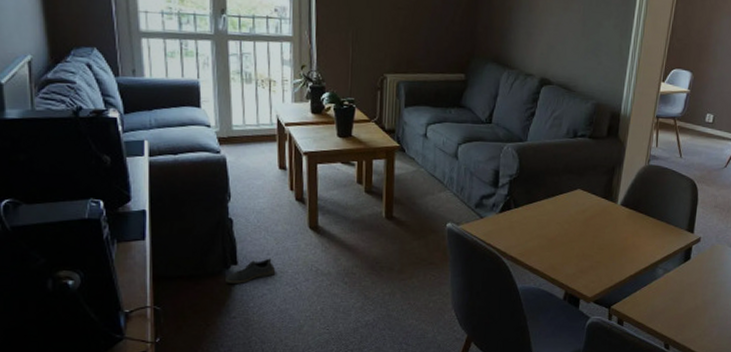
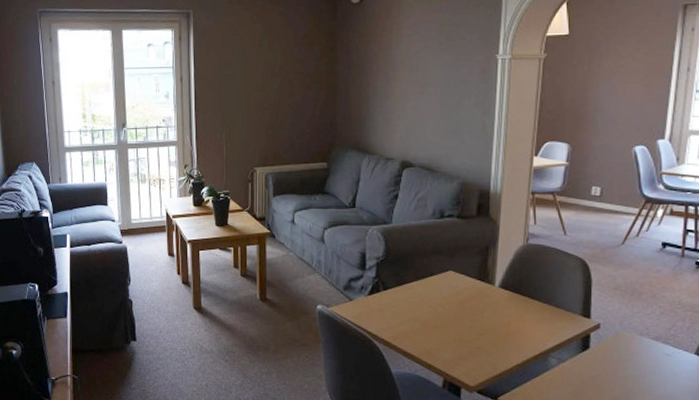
shoe: present [226,258,276,283] -> none [127,335,167,358]

